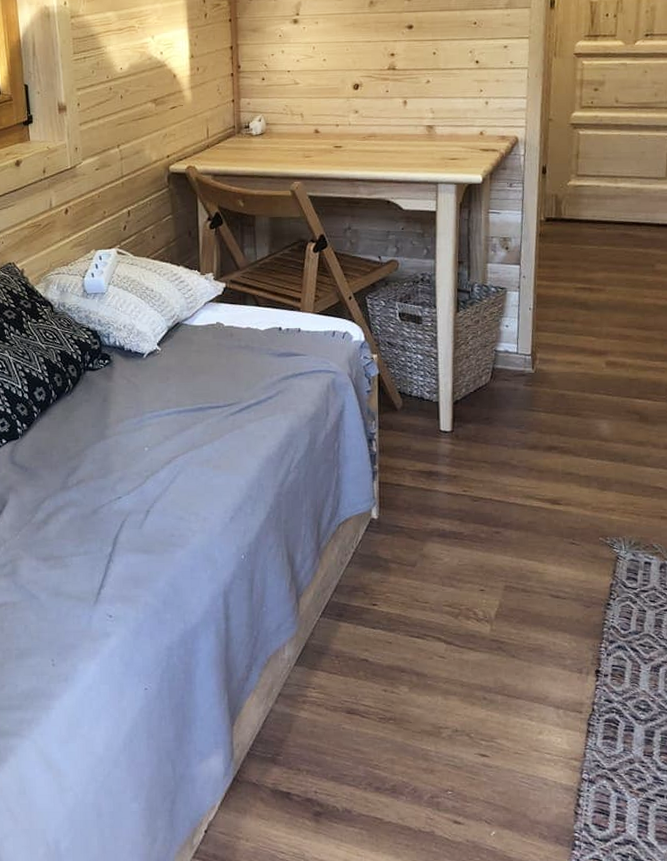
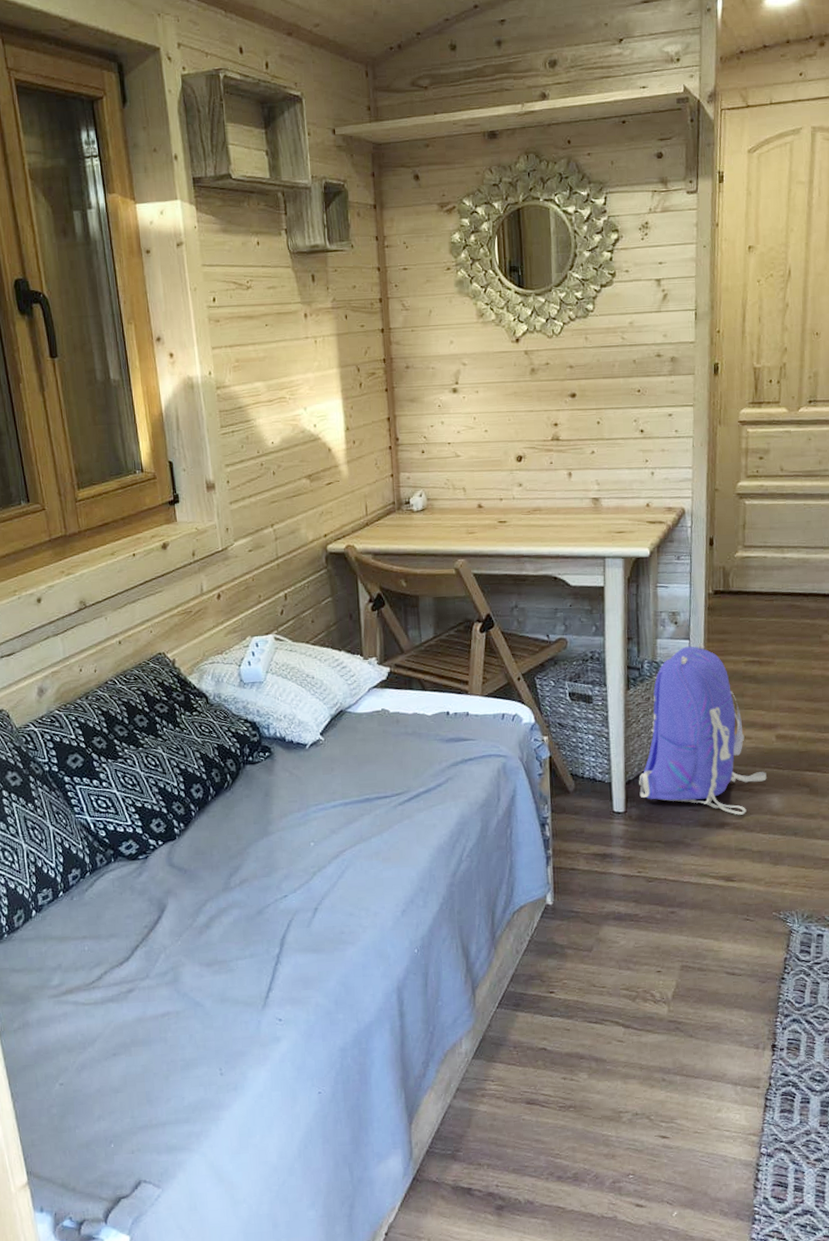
backpack: none [466,269,596,439] -> present [639,643,767,815]

